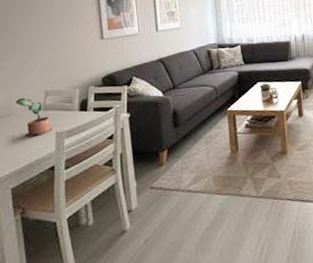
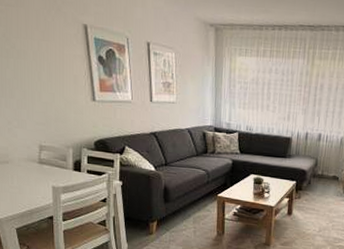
potted plant: present [16,97,52,138] -> none [12,147,48,187]

